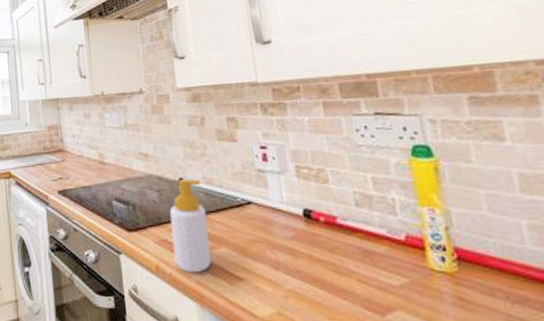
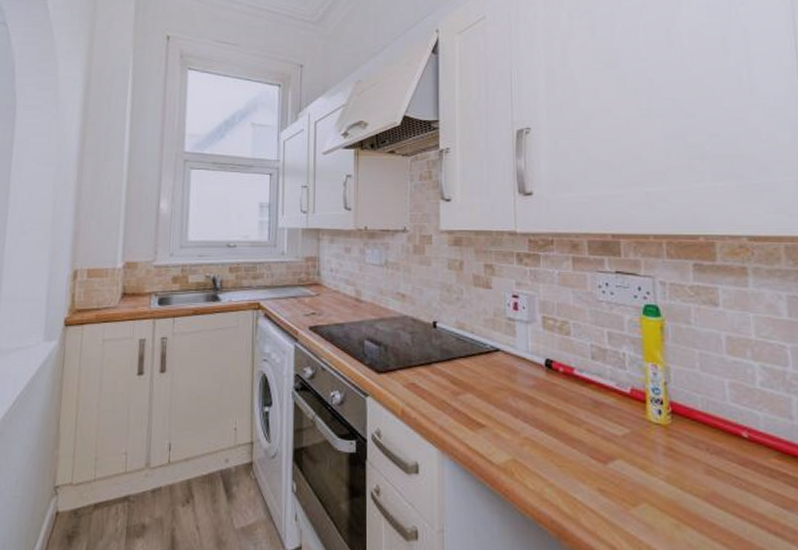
soap bottle: present [169,179,212,272] -> none [420,323,456,417]

